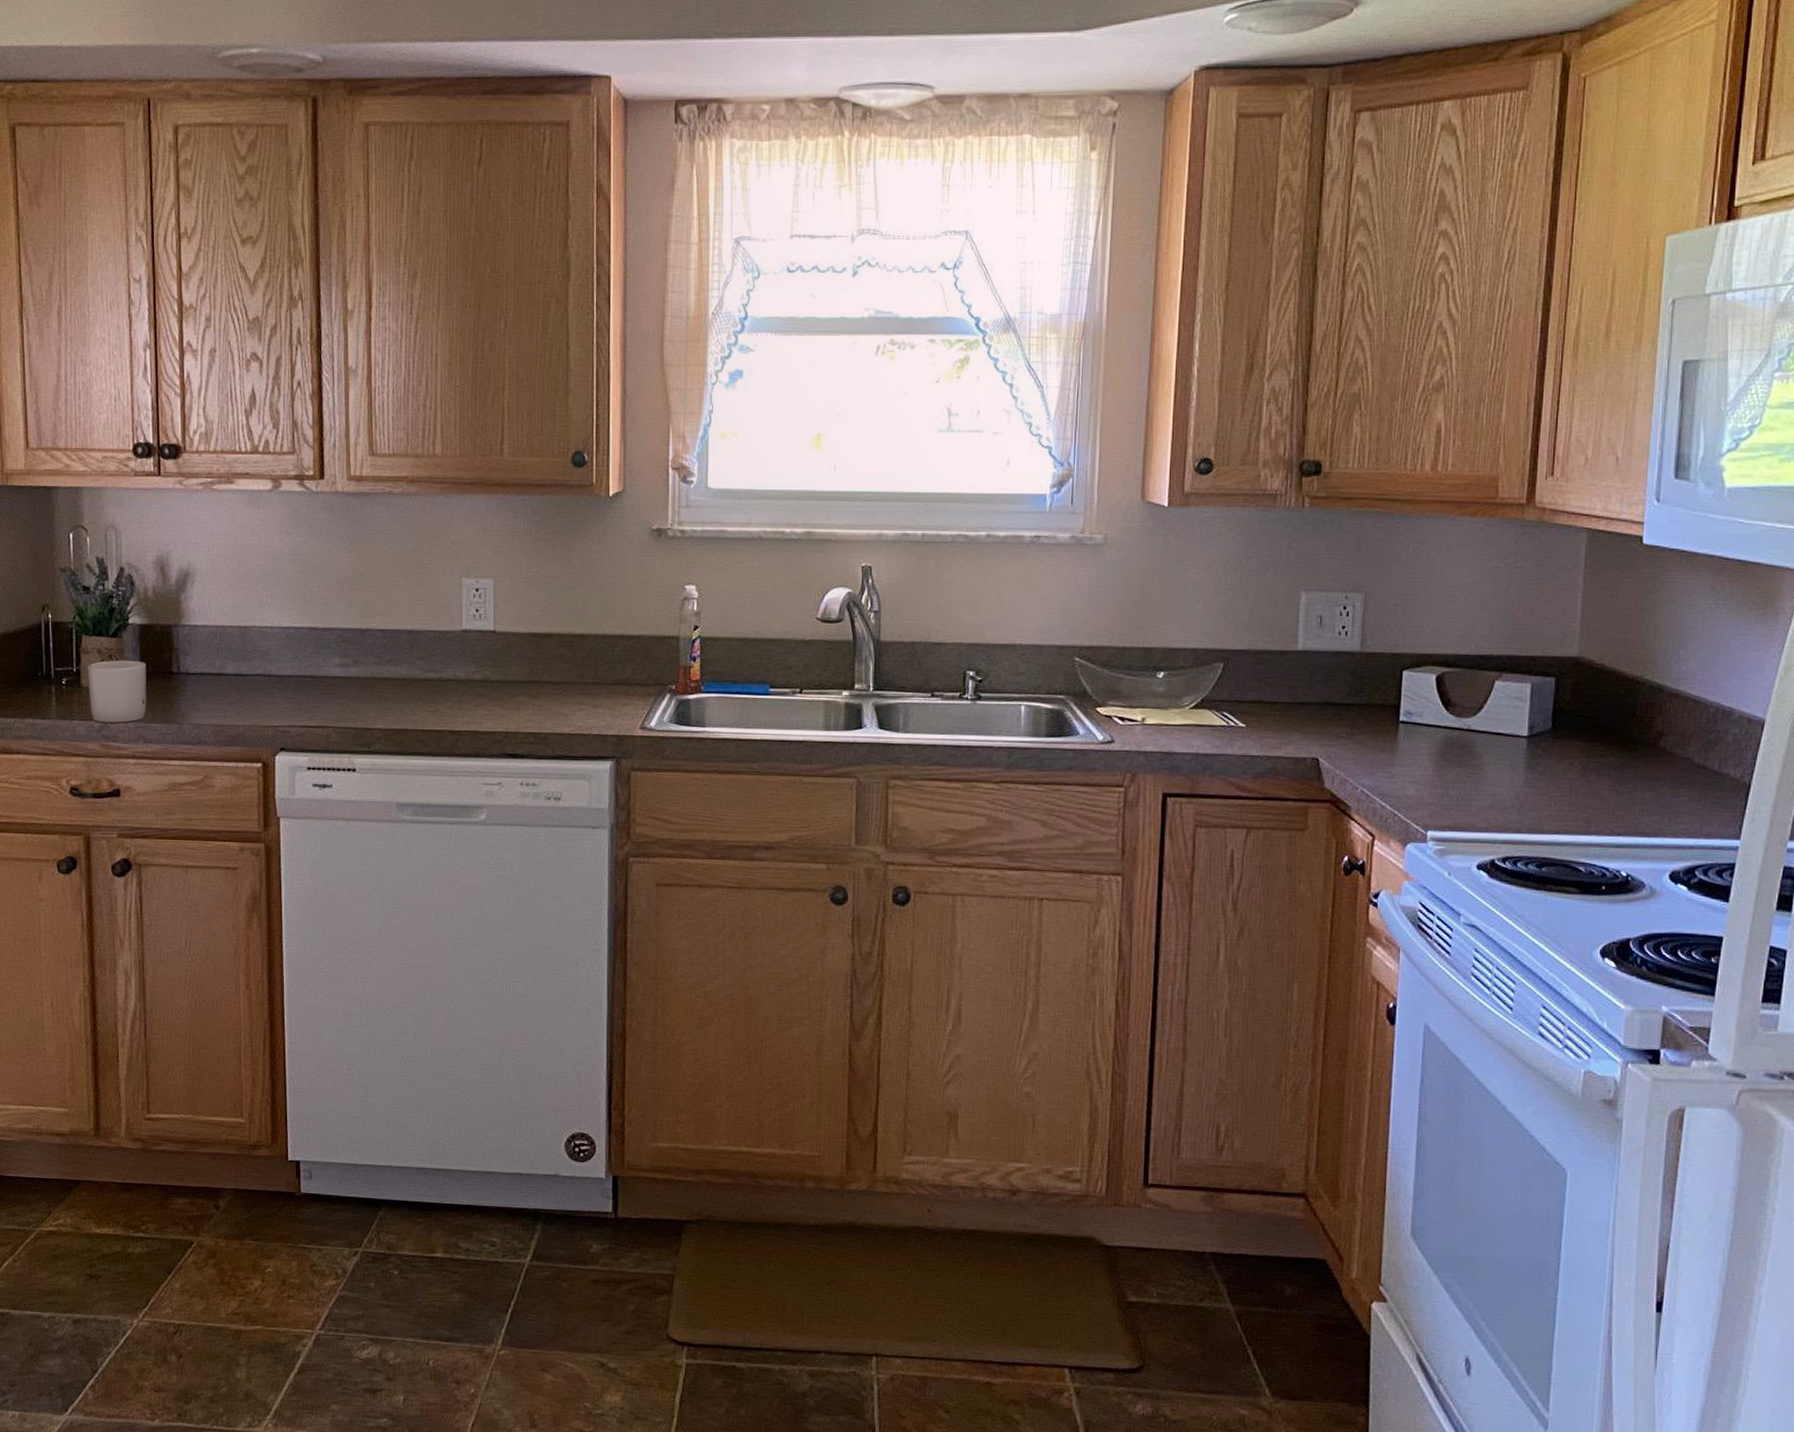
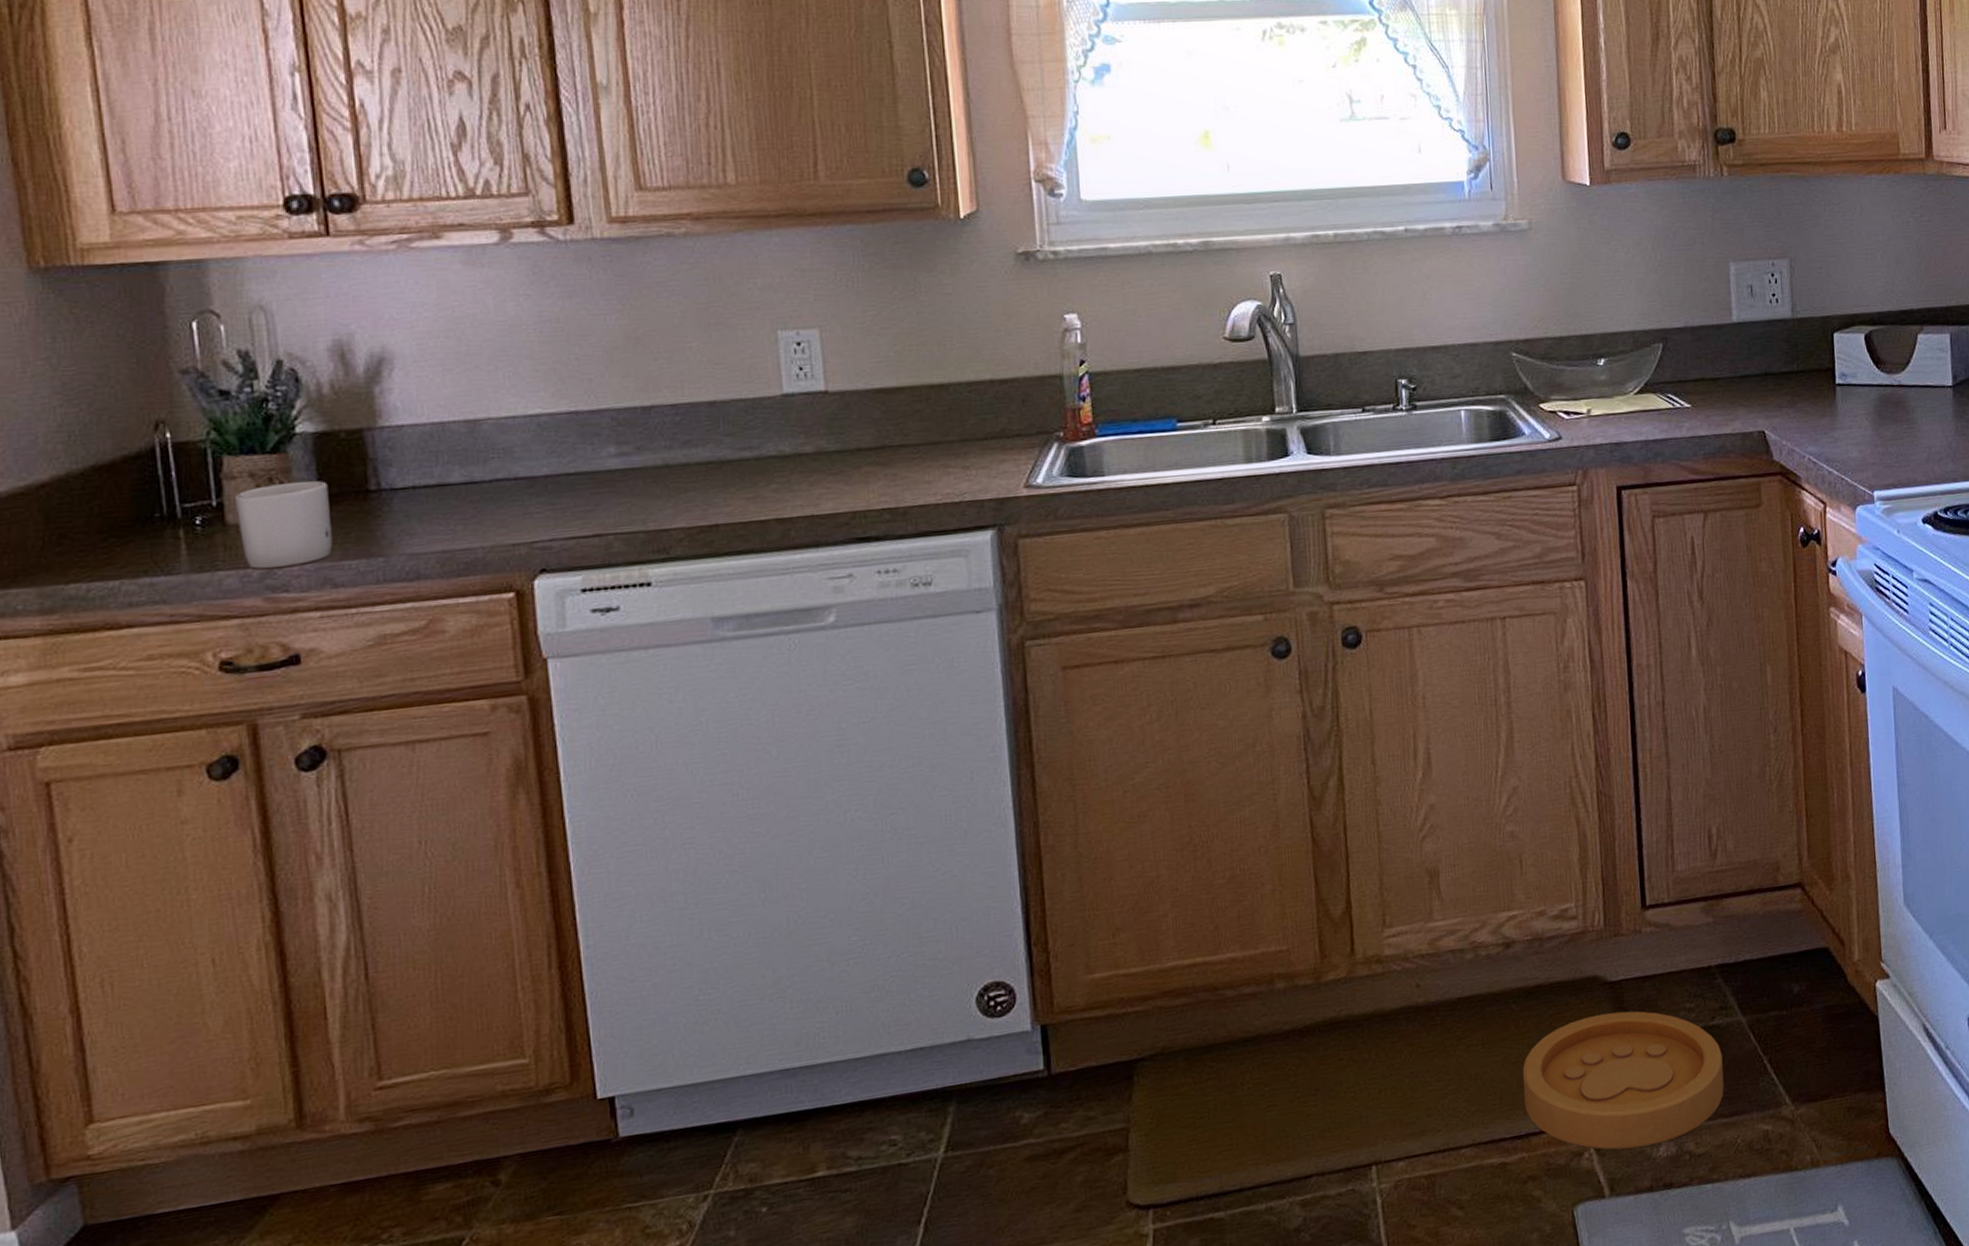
pet bowl: none [1014,1272,1207,1402] -> present [1522,1011,1724,1151]

